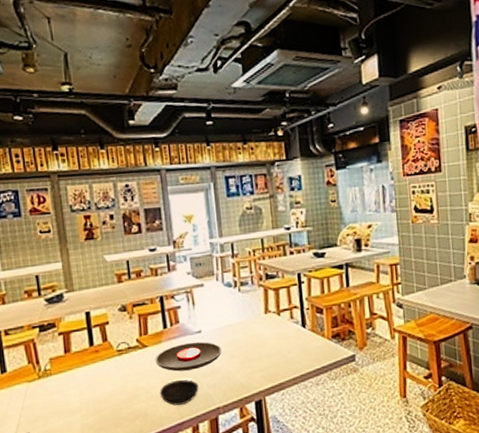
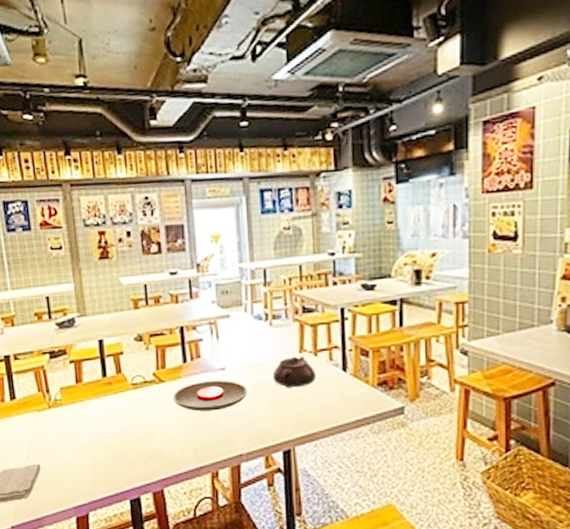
bowl: present [159,379,199,406] -> none [176,420,220,448]
teapot: none [243,316,280,345] -> present [272,356,316,388]

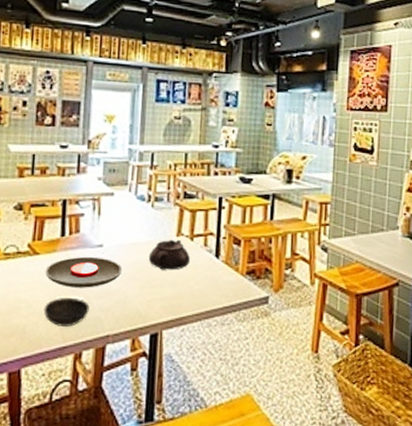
bowl: none [176,420,220,448] -> present [43,297,90,326]

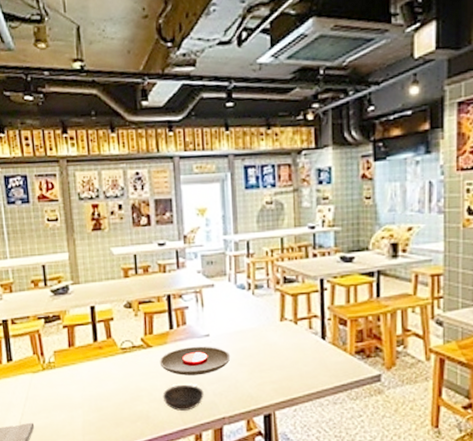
teapot: present [148,239,190,270] -> none [254,324,296,354]

